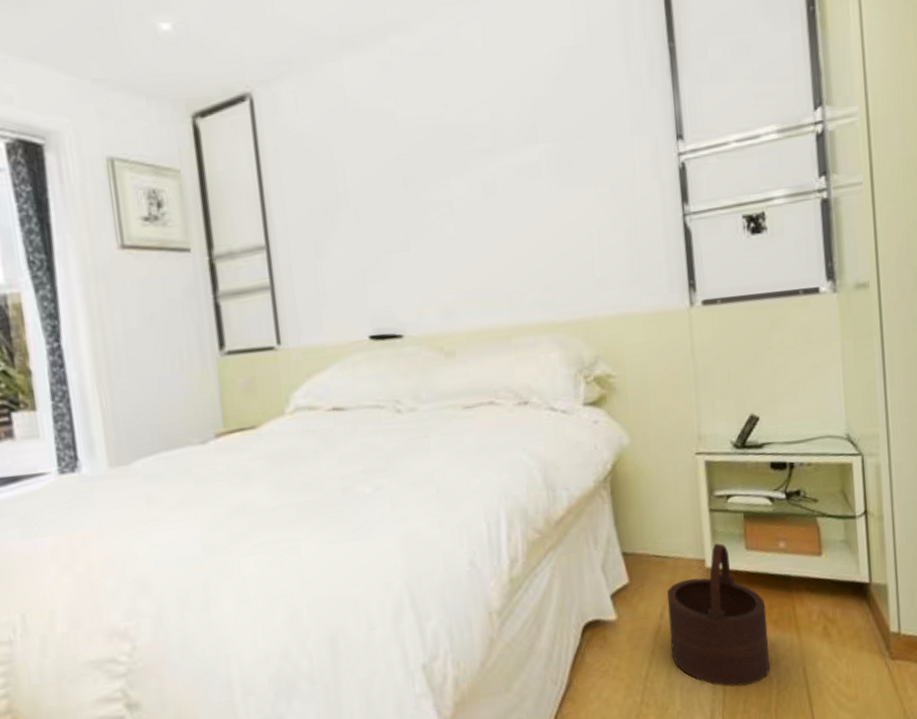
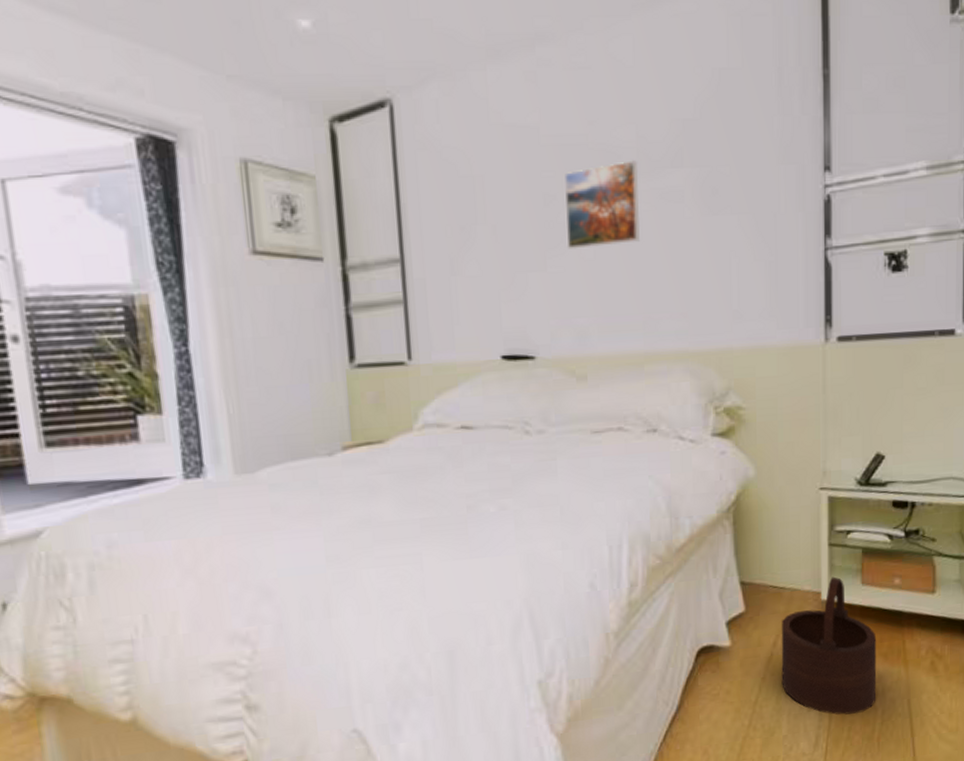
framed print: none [423,139,500,228] -> present [565,160,640,249]

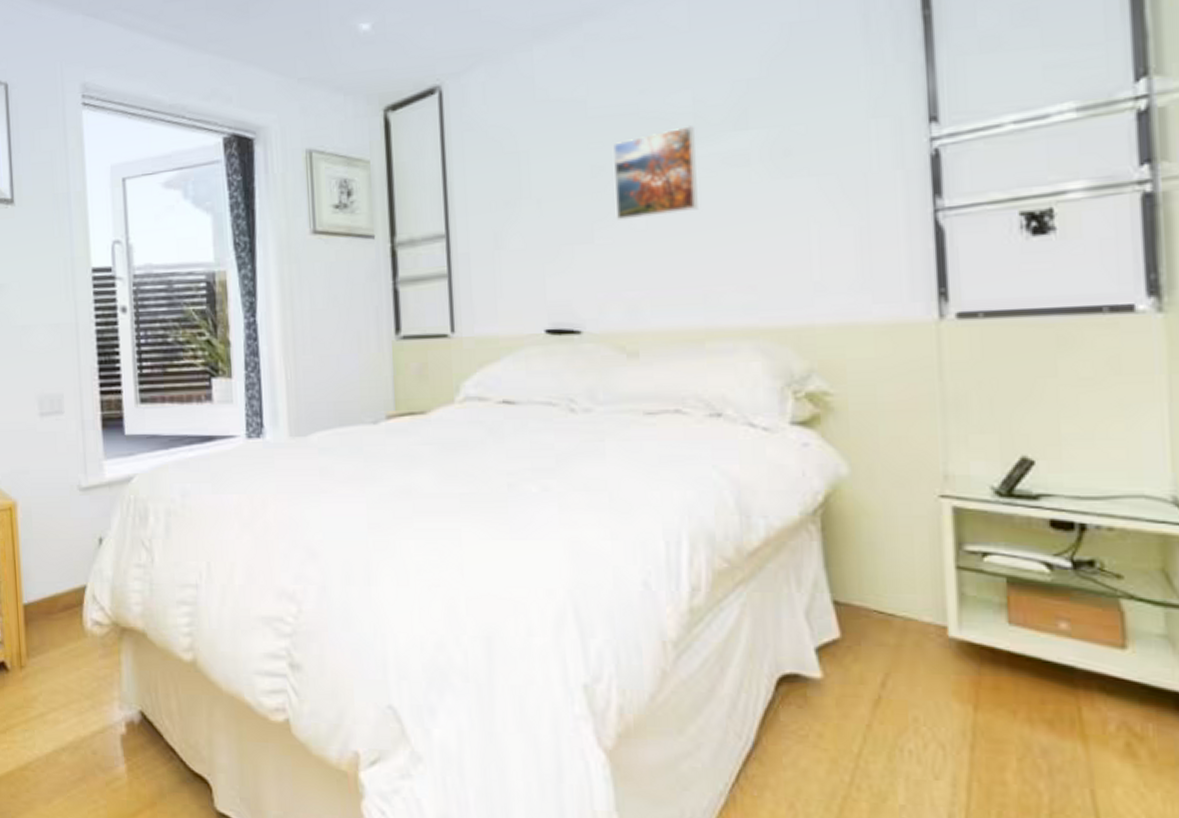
wooden bucket: present [781,576,877,715] -> none [891,609,1040,795]

